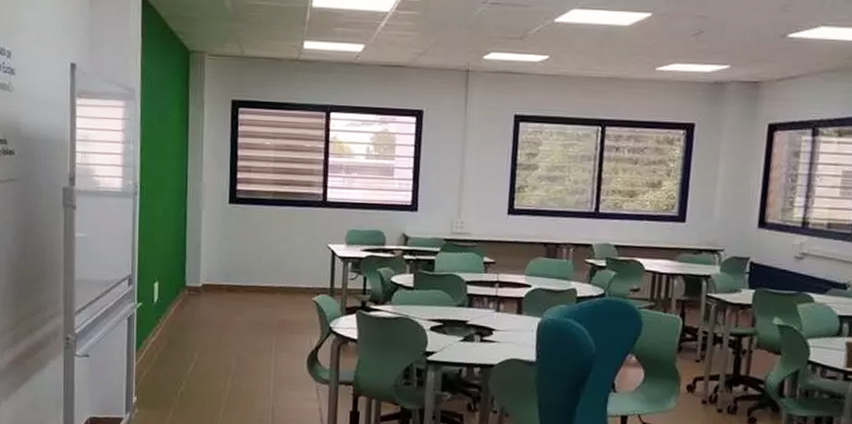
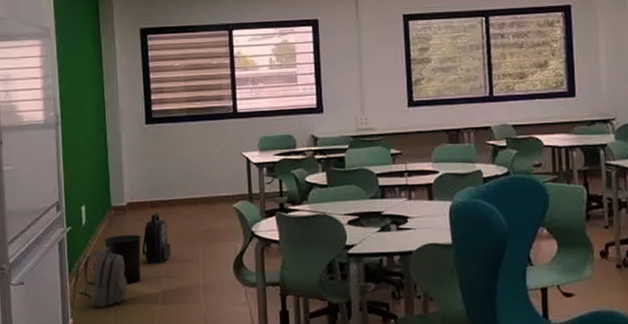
backpack: none [137,327,196,389] -> present [72,247,127,309]
waste bin: none [176,316,214,368] -> present [104,235,141,284]
backpack: none [213,297,244,351] -> present [141,212,171,264]

